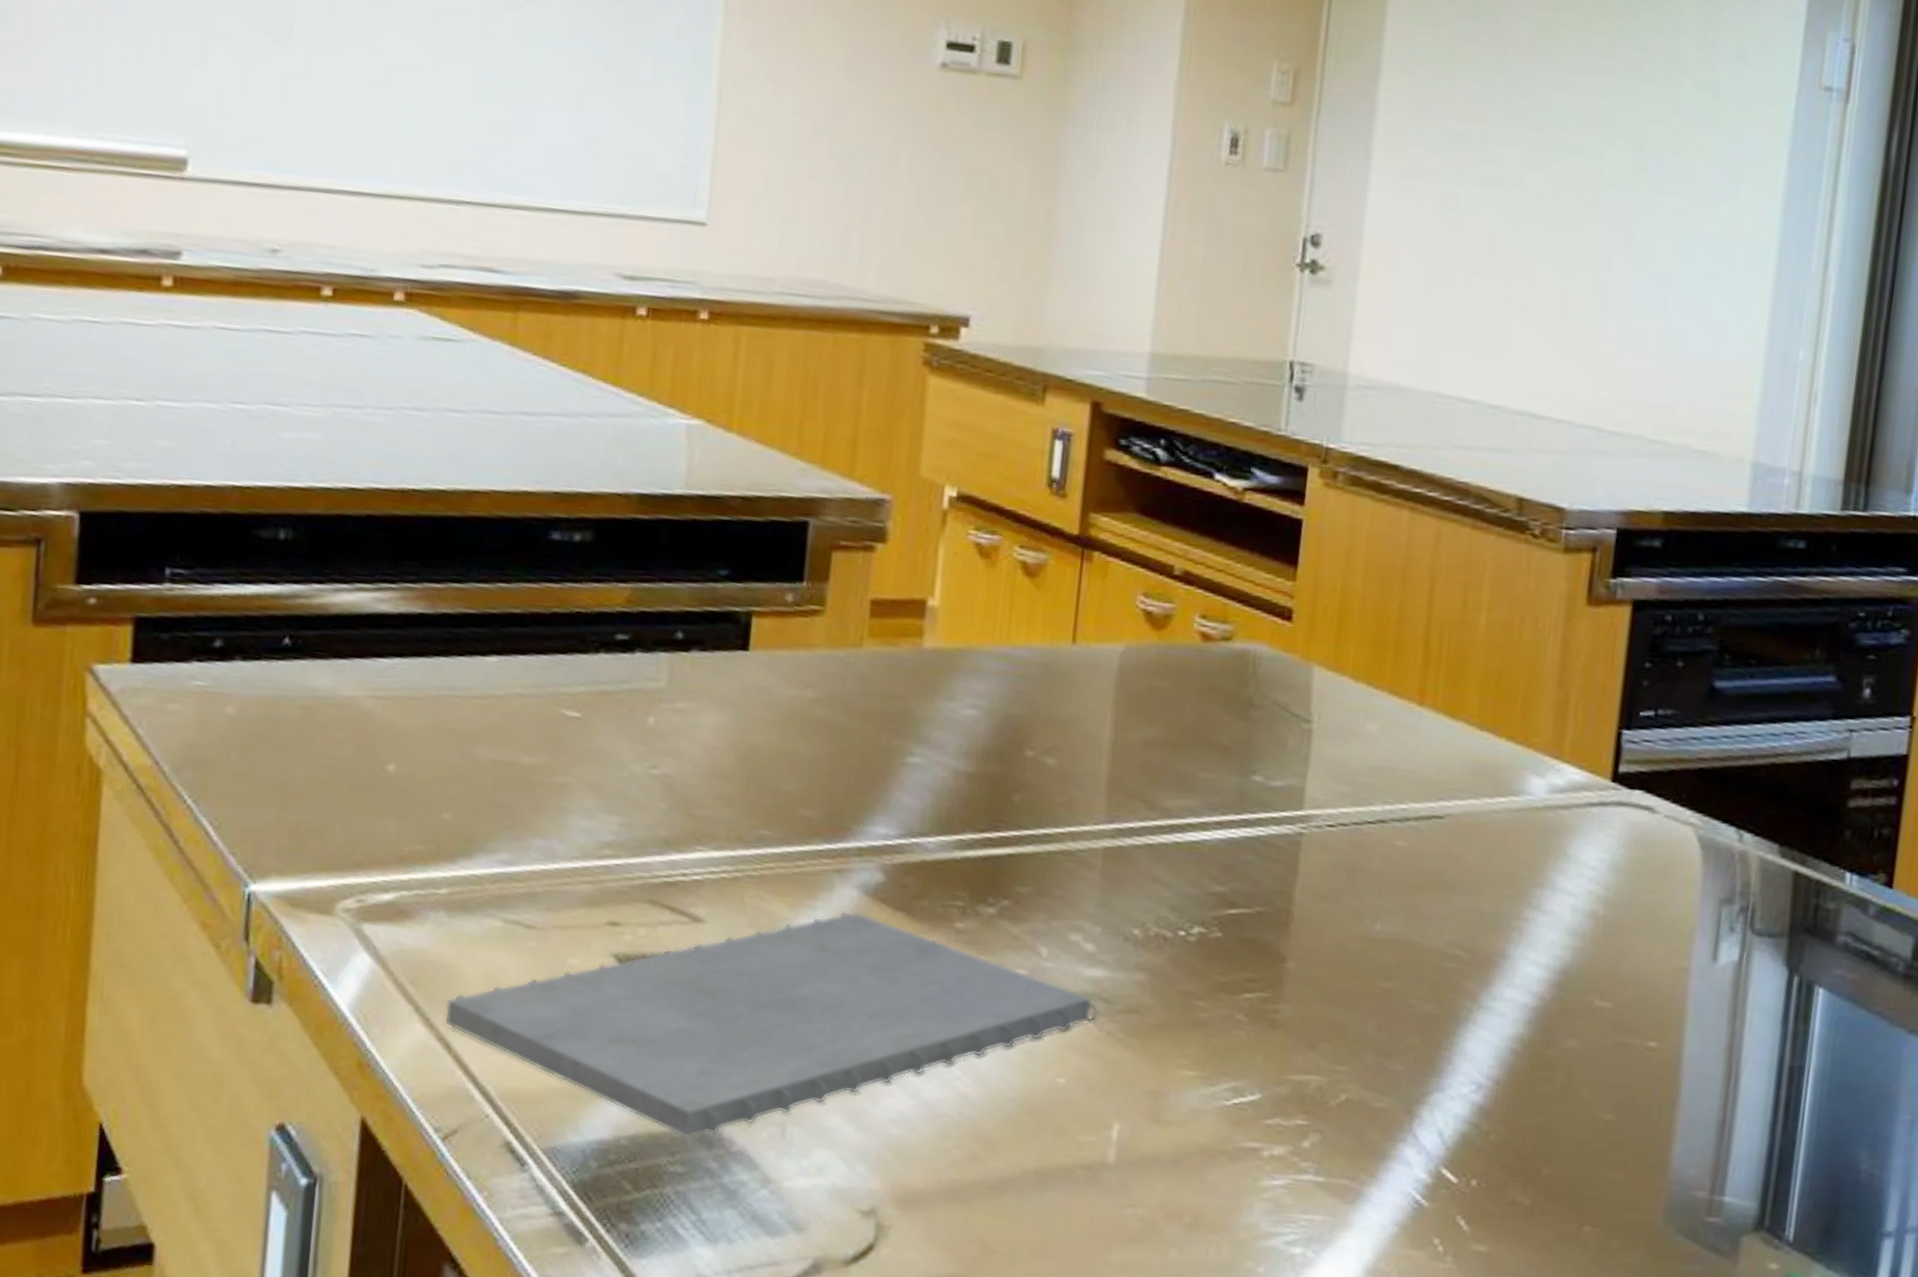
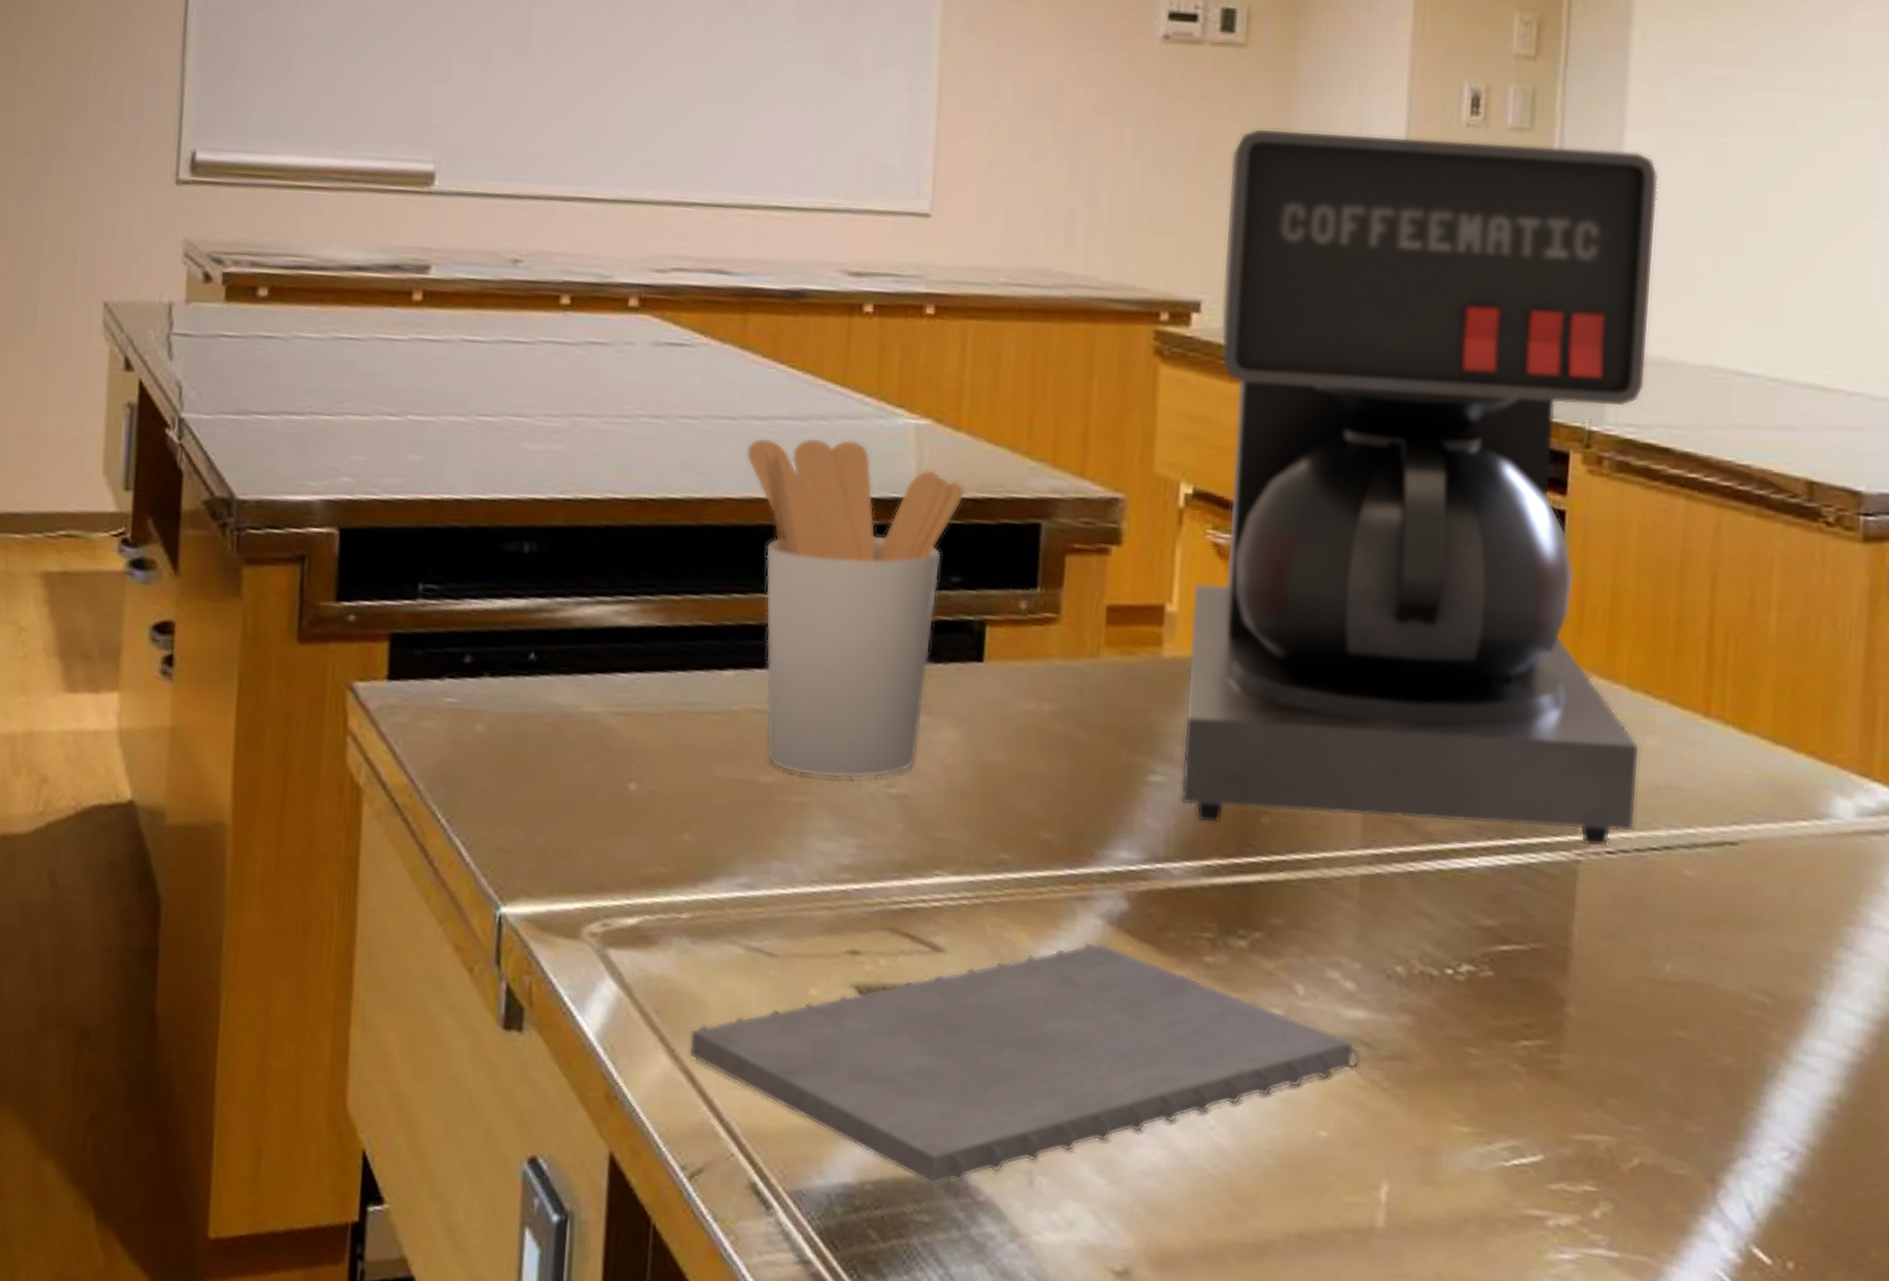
utensil holder: none [513,433,734,760] -> present [746,437,965,779]
coffee maker: none [937,156,1398,821] -> present [1180,127,1659,848]

